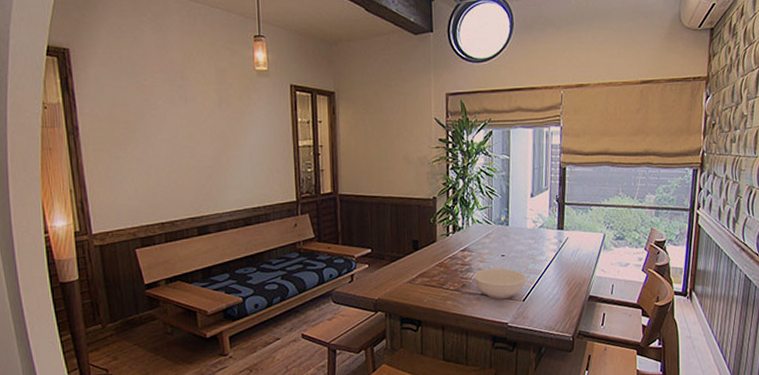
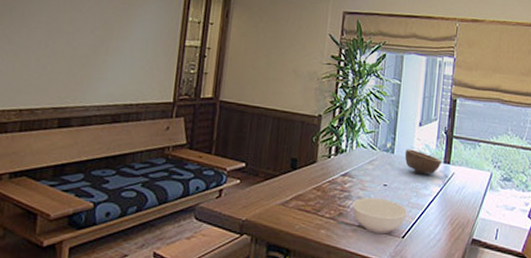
wooden bowl: none [519,220,556,244] -> present [404,149,442,176]

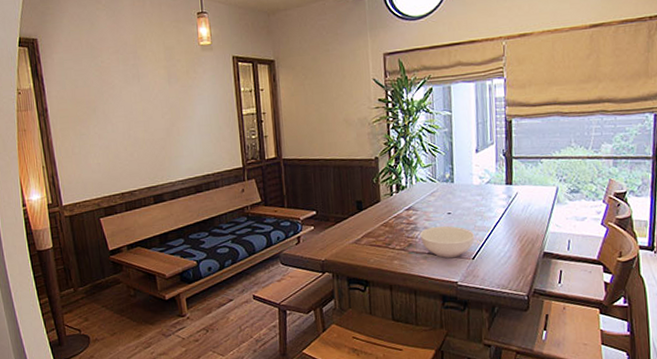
wooden bowl: present [404,149,442,176] -> none [464,176,504,200]

